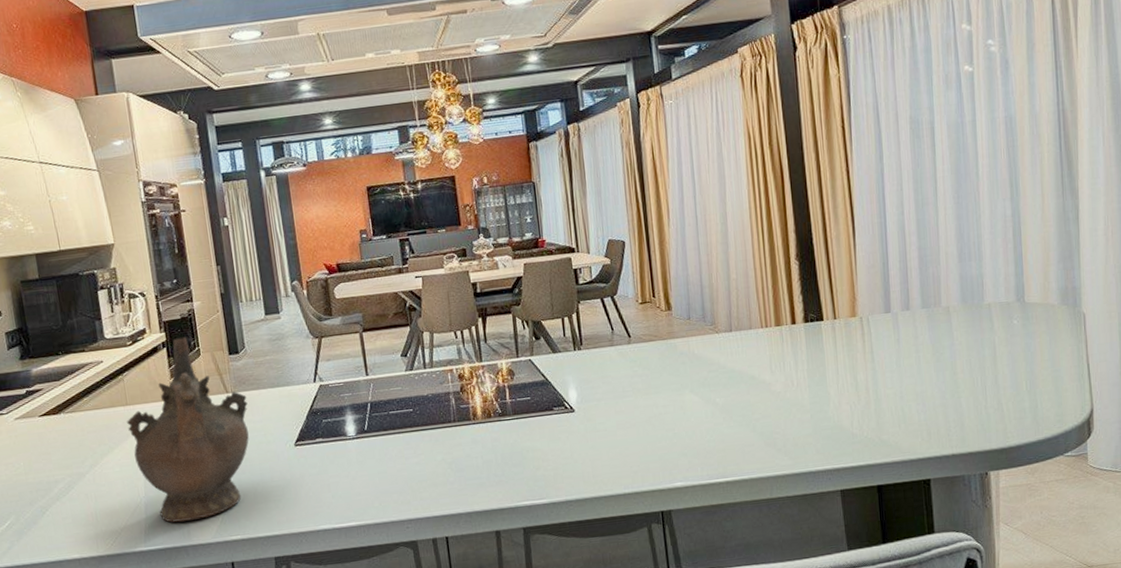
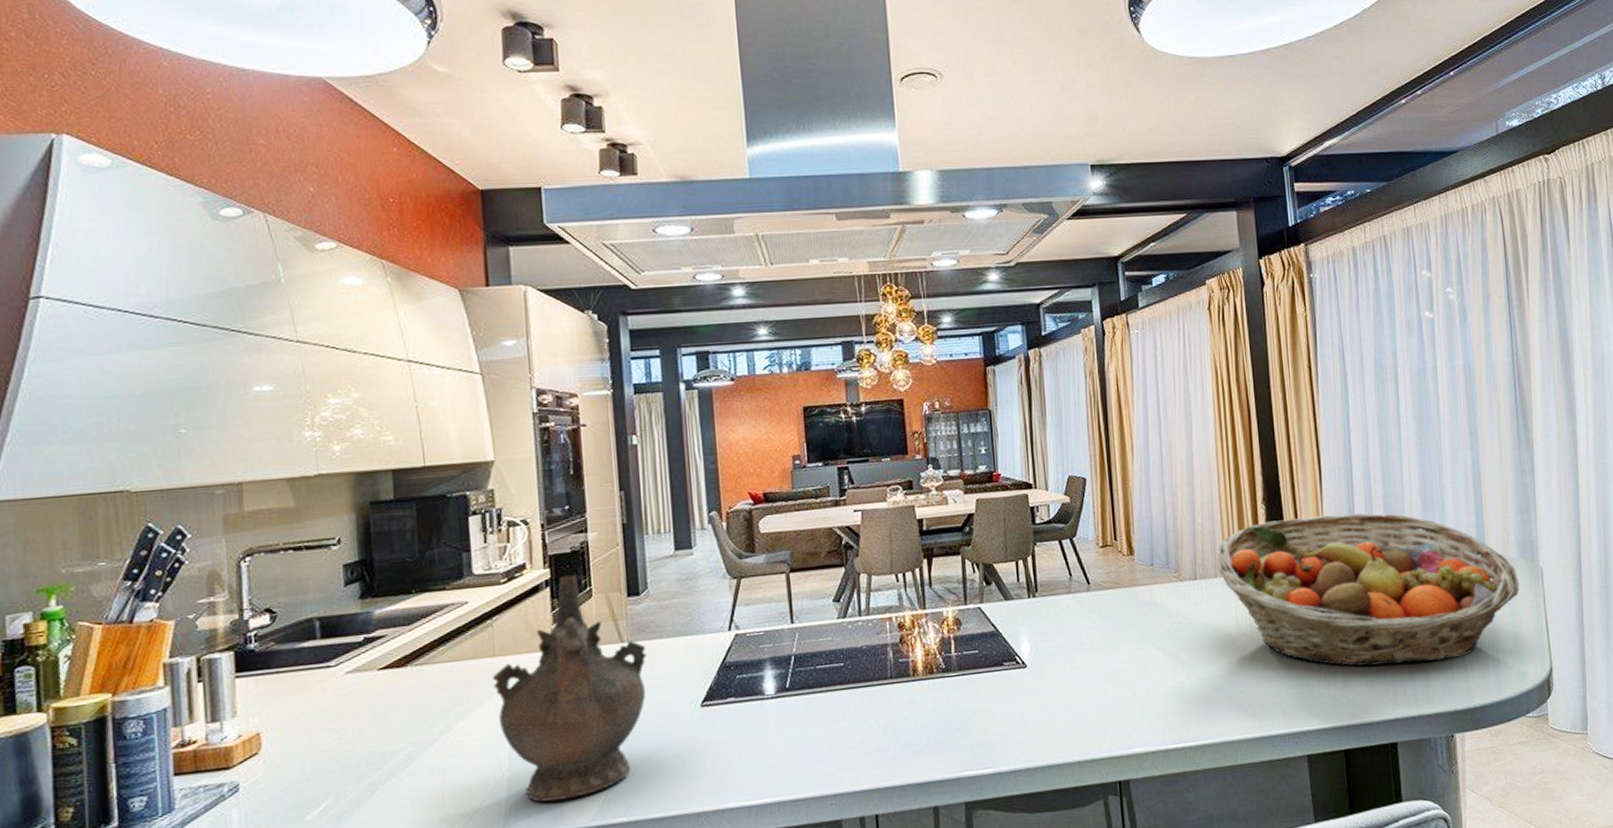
fruit basket: none [751,265,1060,409] -> present [1217,513,1520,667]

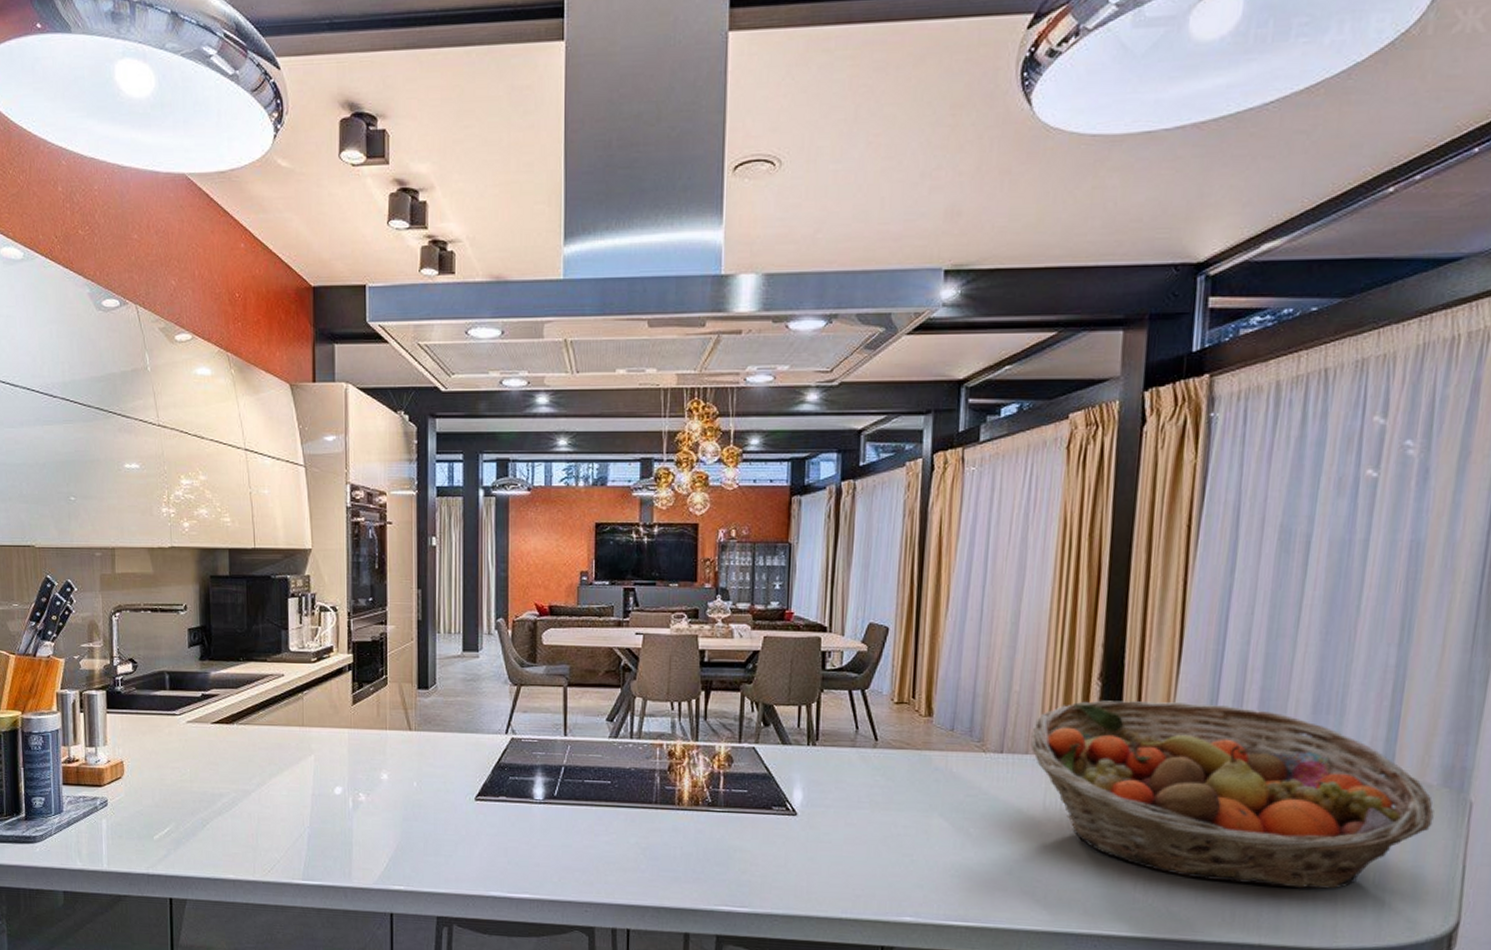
ceremonial vessel: present [491,574,647,802] -> none [300,661,431,861]

